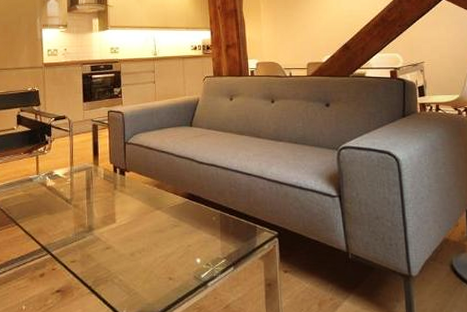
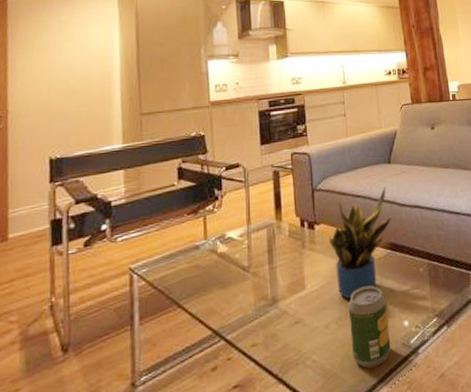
potted plant: none [136,146,191,235] -> present [328,187,393,299]
soda can: none [150,227,184,292] -> present [348,286,391,368]

